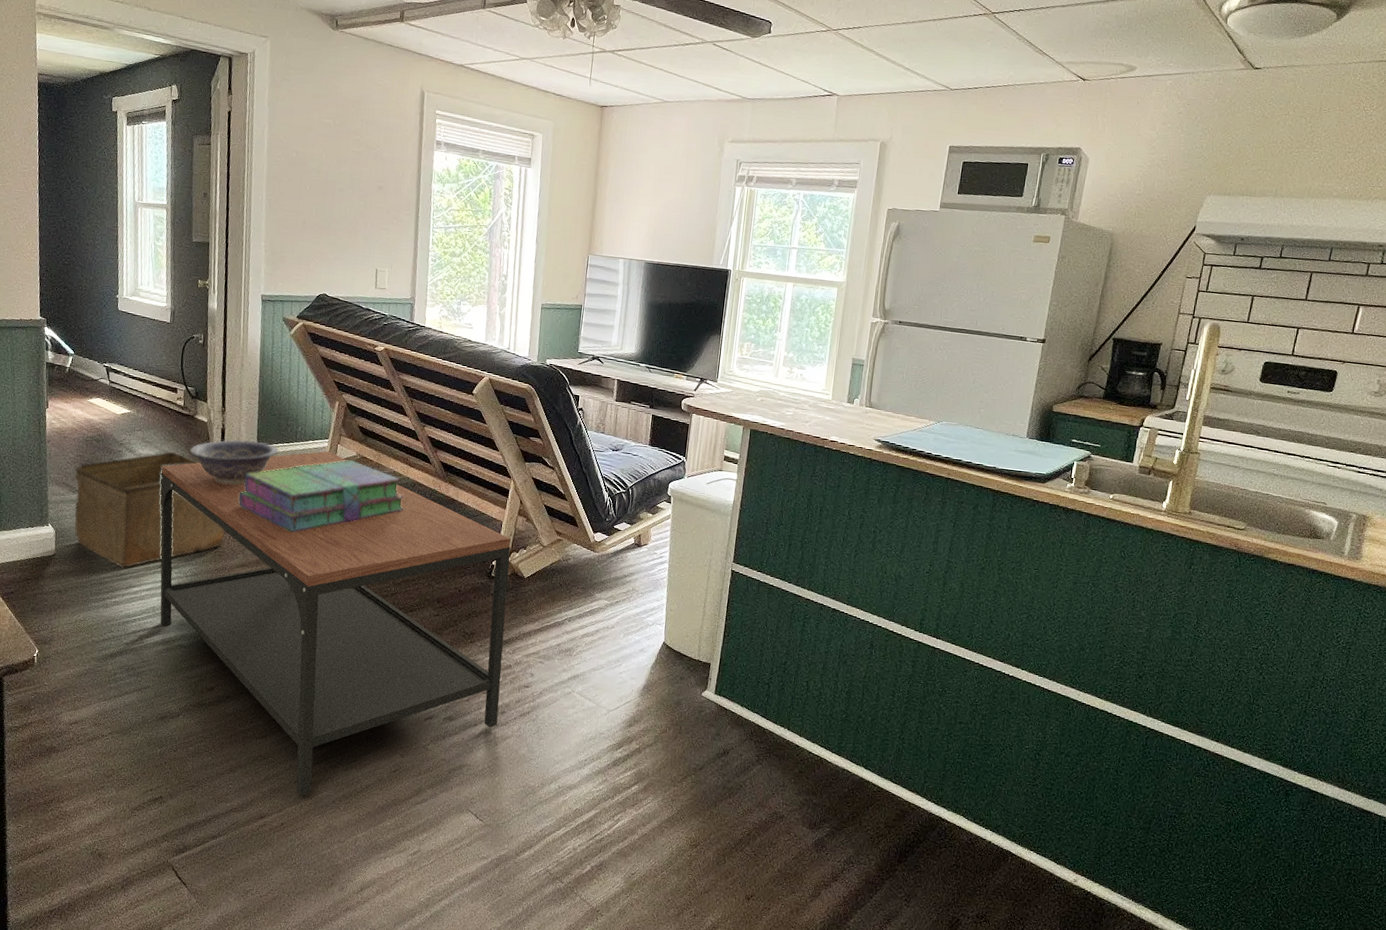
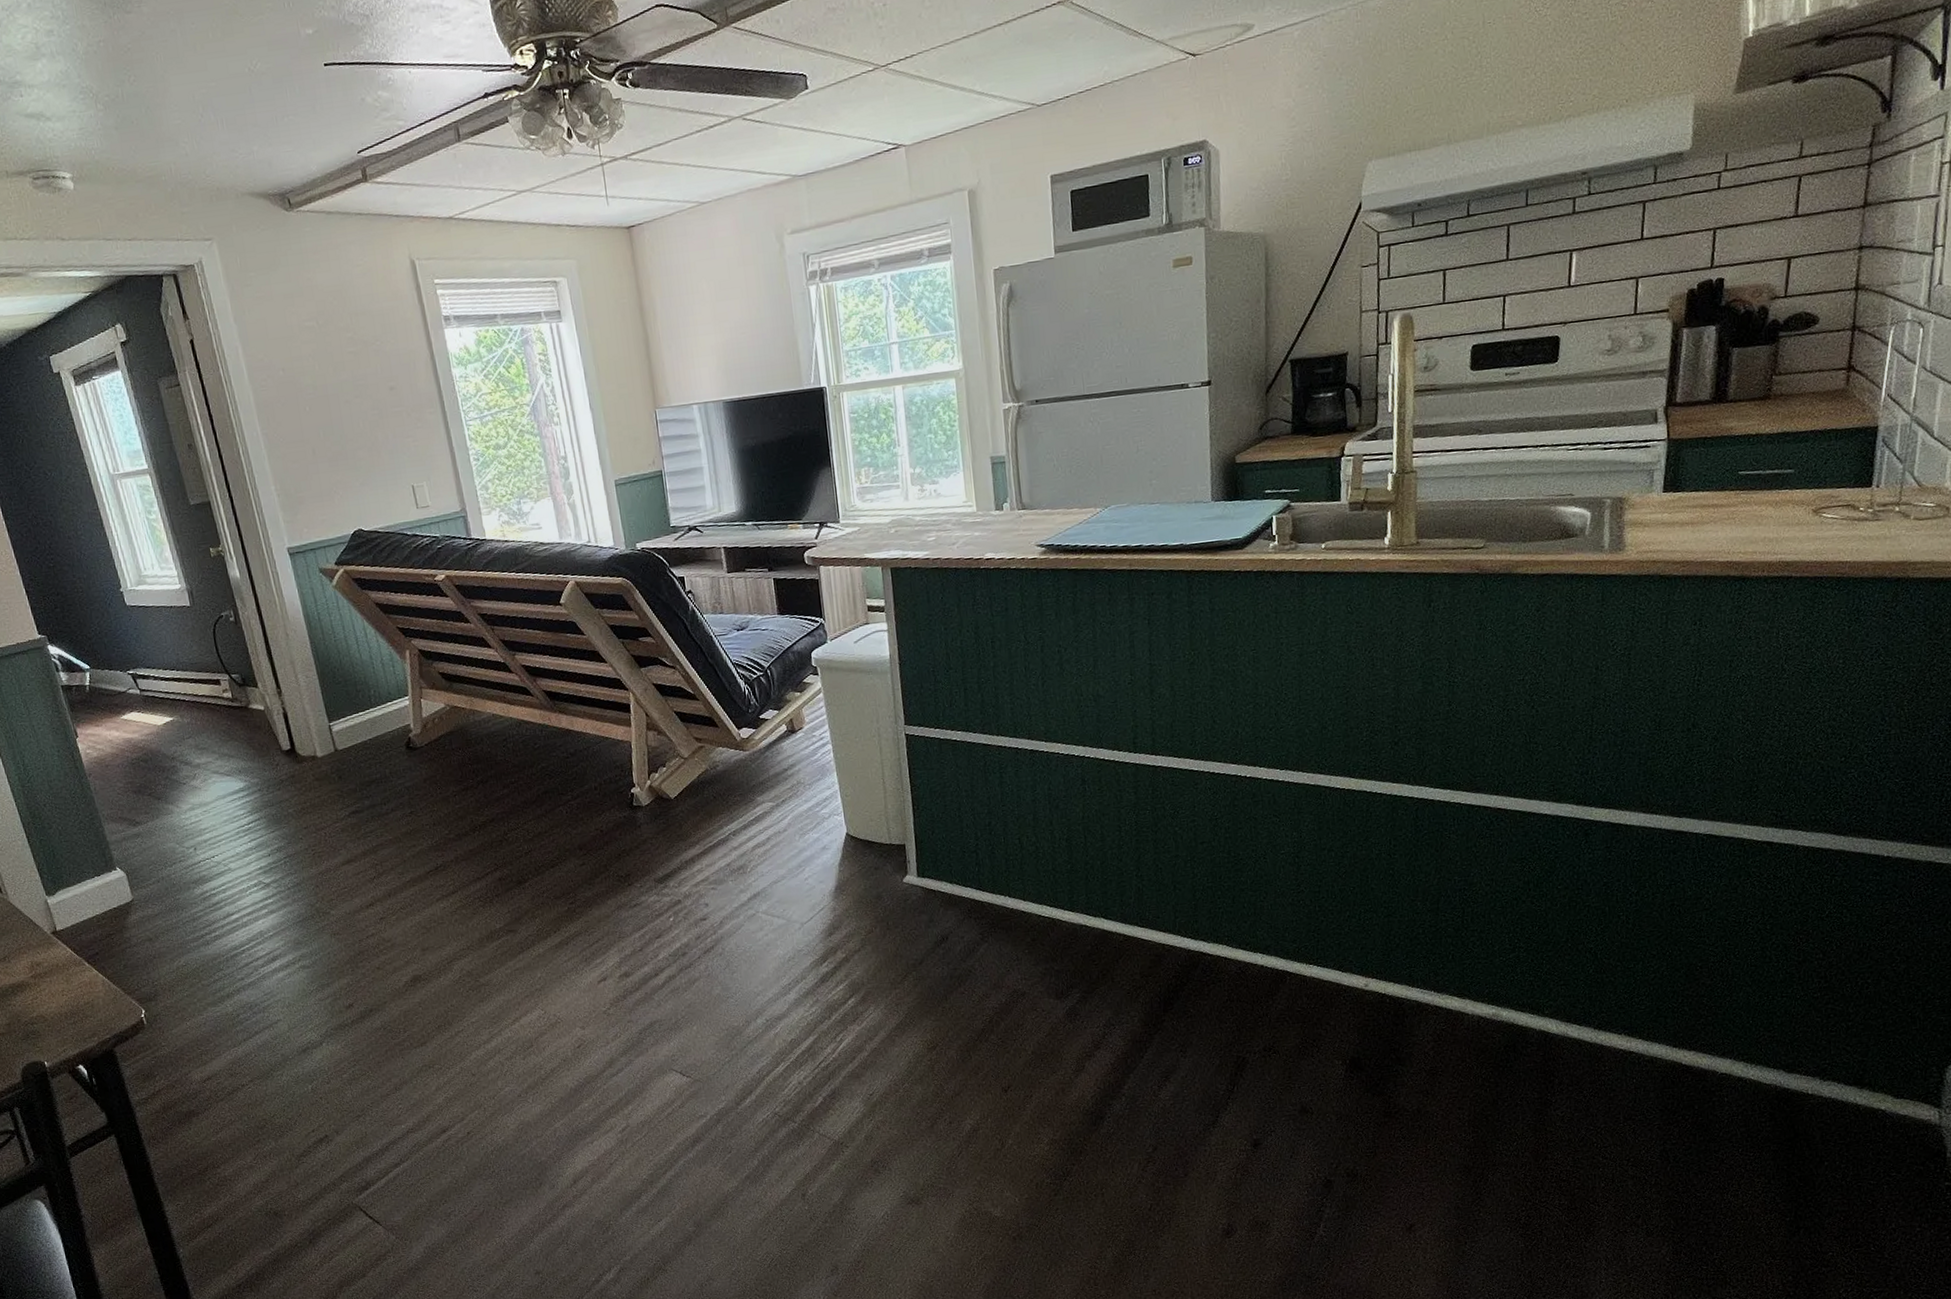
storage bin: present [74,451,225,569] -> none [128,752,321,897]
coffee table: present [160,451,511,797] -> none [226,709,681,1099]
decorative bowl: present [189,439,279,485] -> none [253,716,355,776]
stack of books: present [239,460,405,532] -> none [323,713,514,811]

